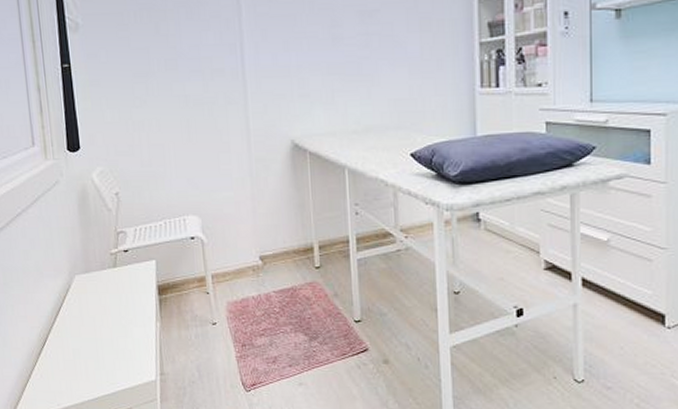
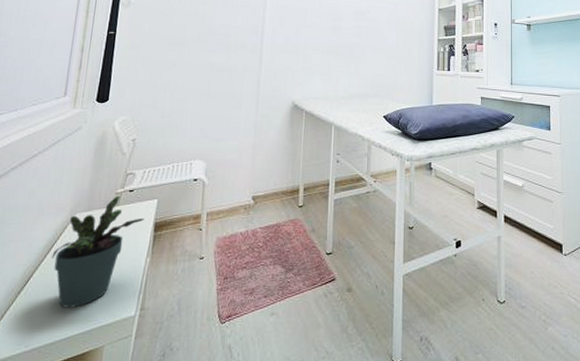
potted plant: none [61,256,146,370] -> present [51,195,144,308]

